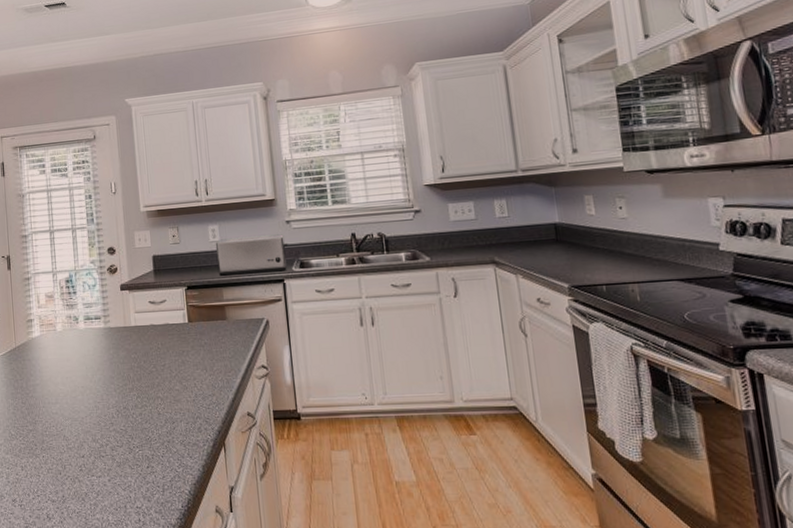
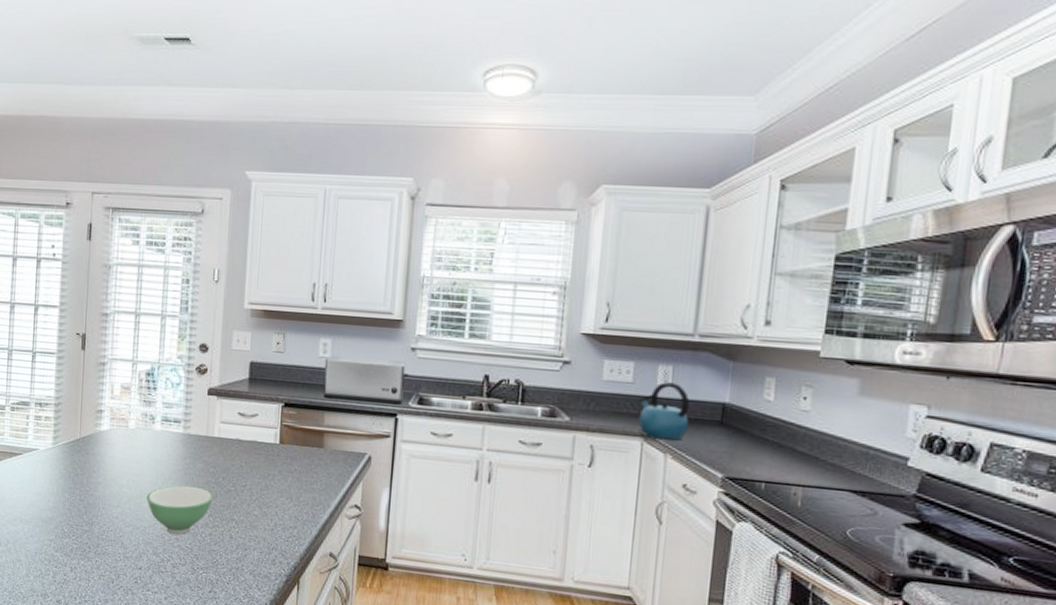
bowl: none [80,373,139,420] -> present [147,484,213,535]
kettle: none [484,213,531,264] -> present [638,382,690,441]

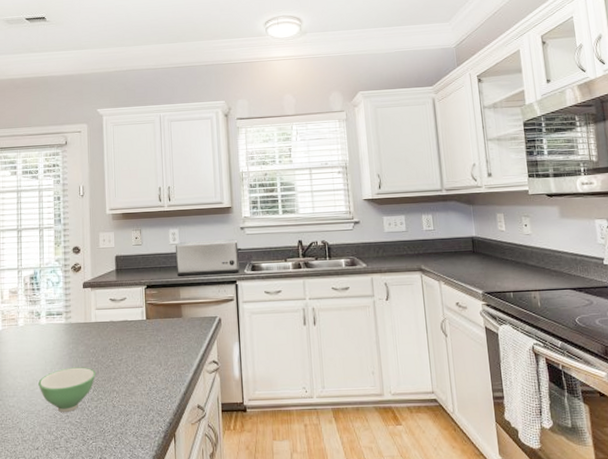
kettle: present [638,382,690,441] -> none [413,227,452,272]

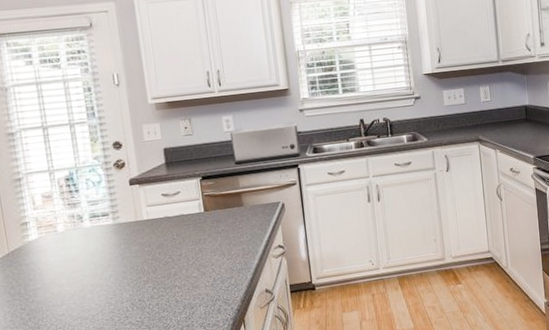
bowl: present [38,367,96,413] -> none [89,266,154,315]

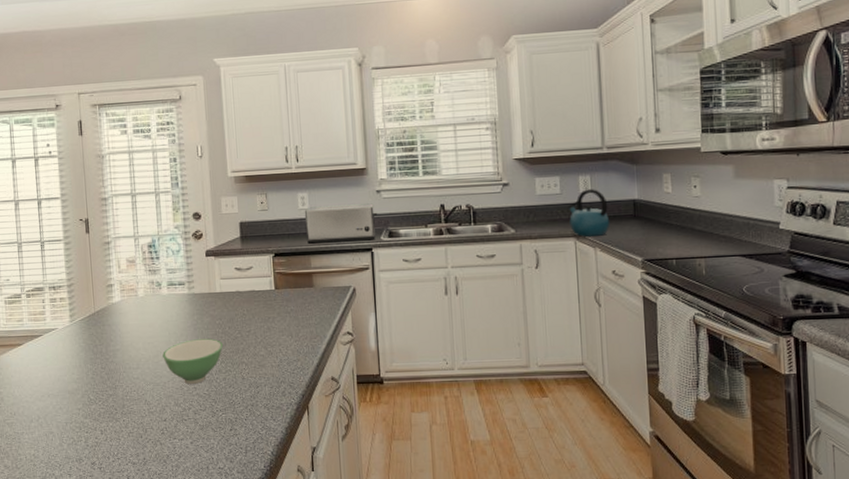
bowl: none [89,266,154,315] -> present [163,338,223,385]
kettle: none [471,98,507,141] -> present [567,189,610,238]

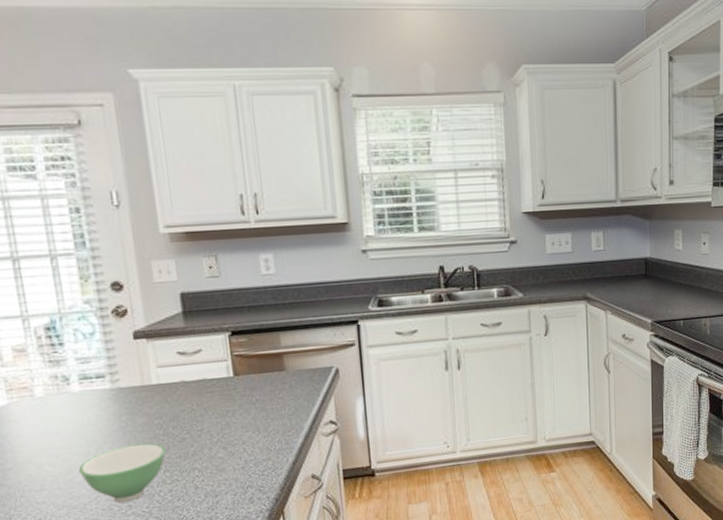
toaster: present [304,203,378,244] -> none [269,266,364,318]
kettle: present [567,189,610,238] -> none [579,246,622,300]

